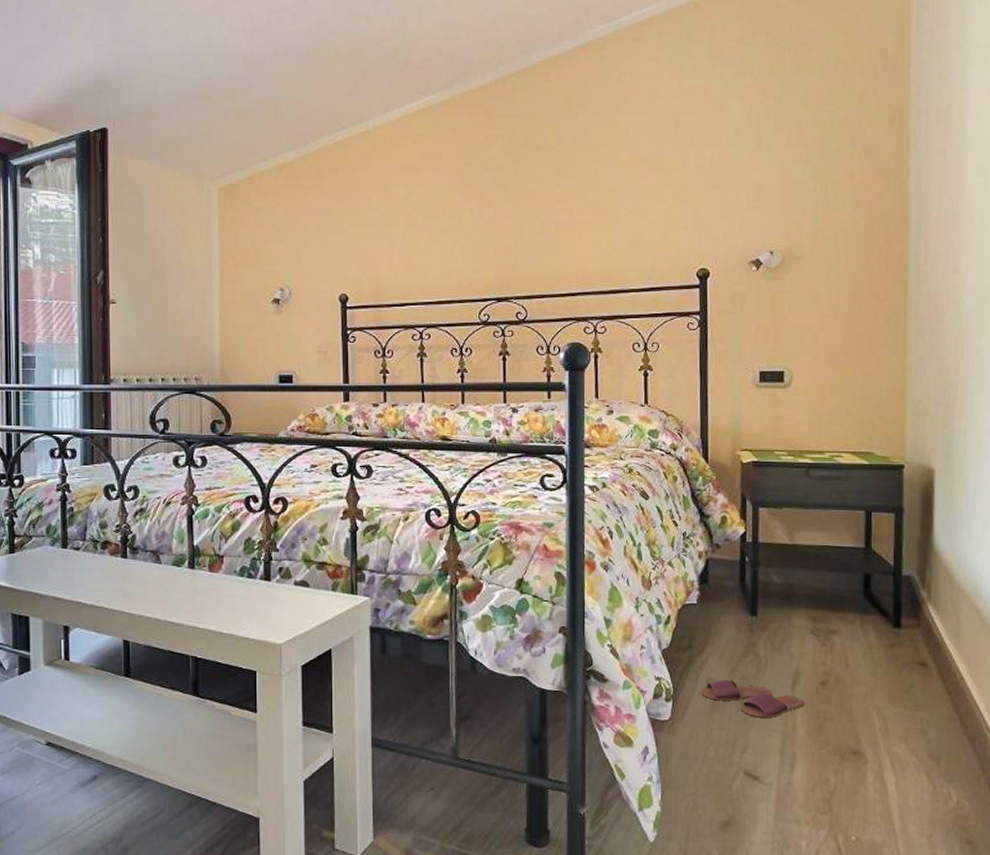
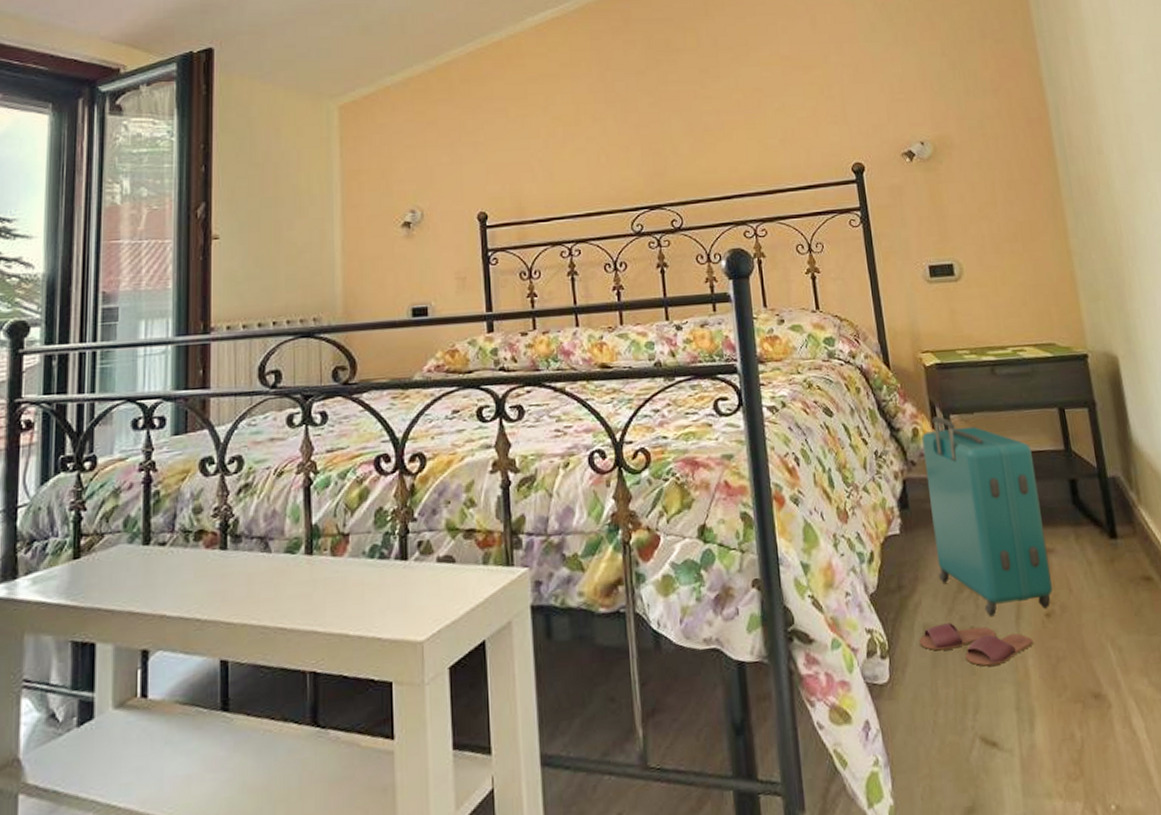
suitcase: none [727,508,833,680] -> present [922,416,1053,617]

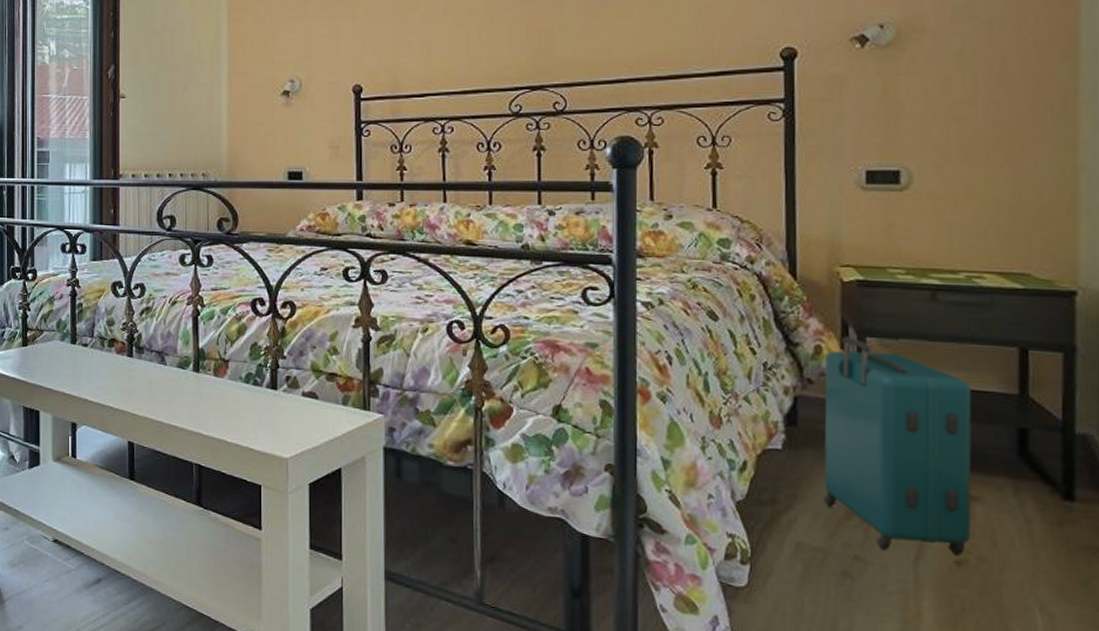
slippers: present [919,623,1033,667] -> none [788,545,933,598]

